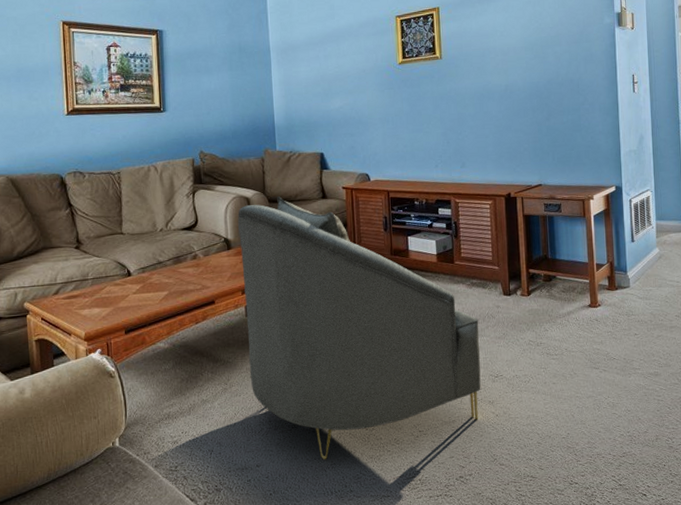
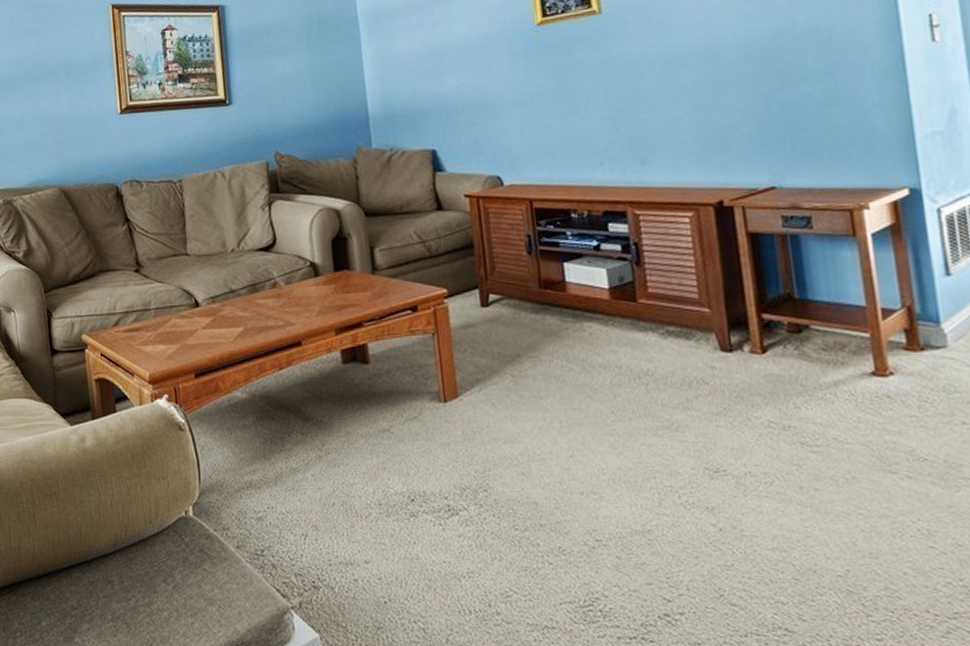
armchair: present [238,196,481,460] -> none [326,208,692,566]

